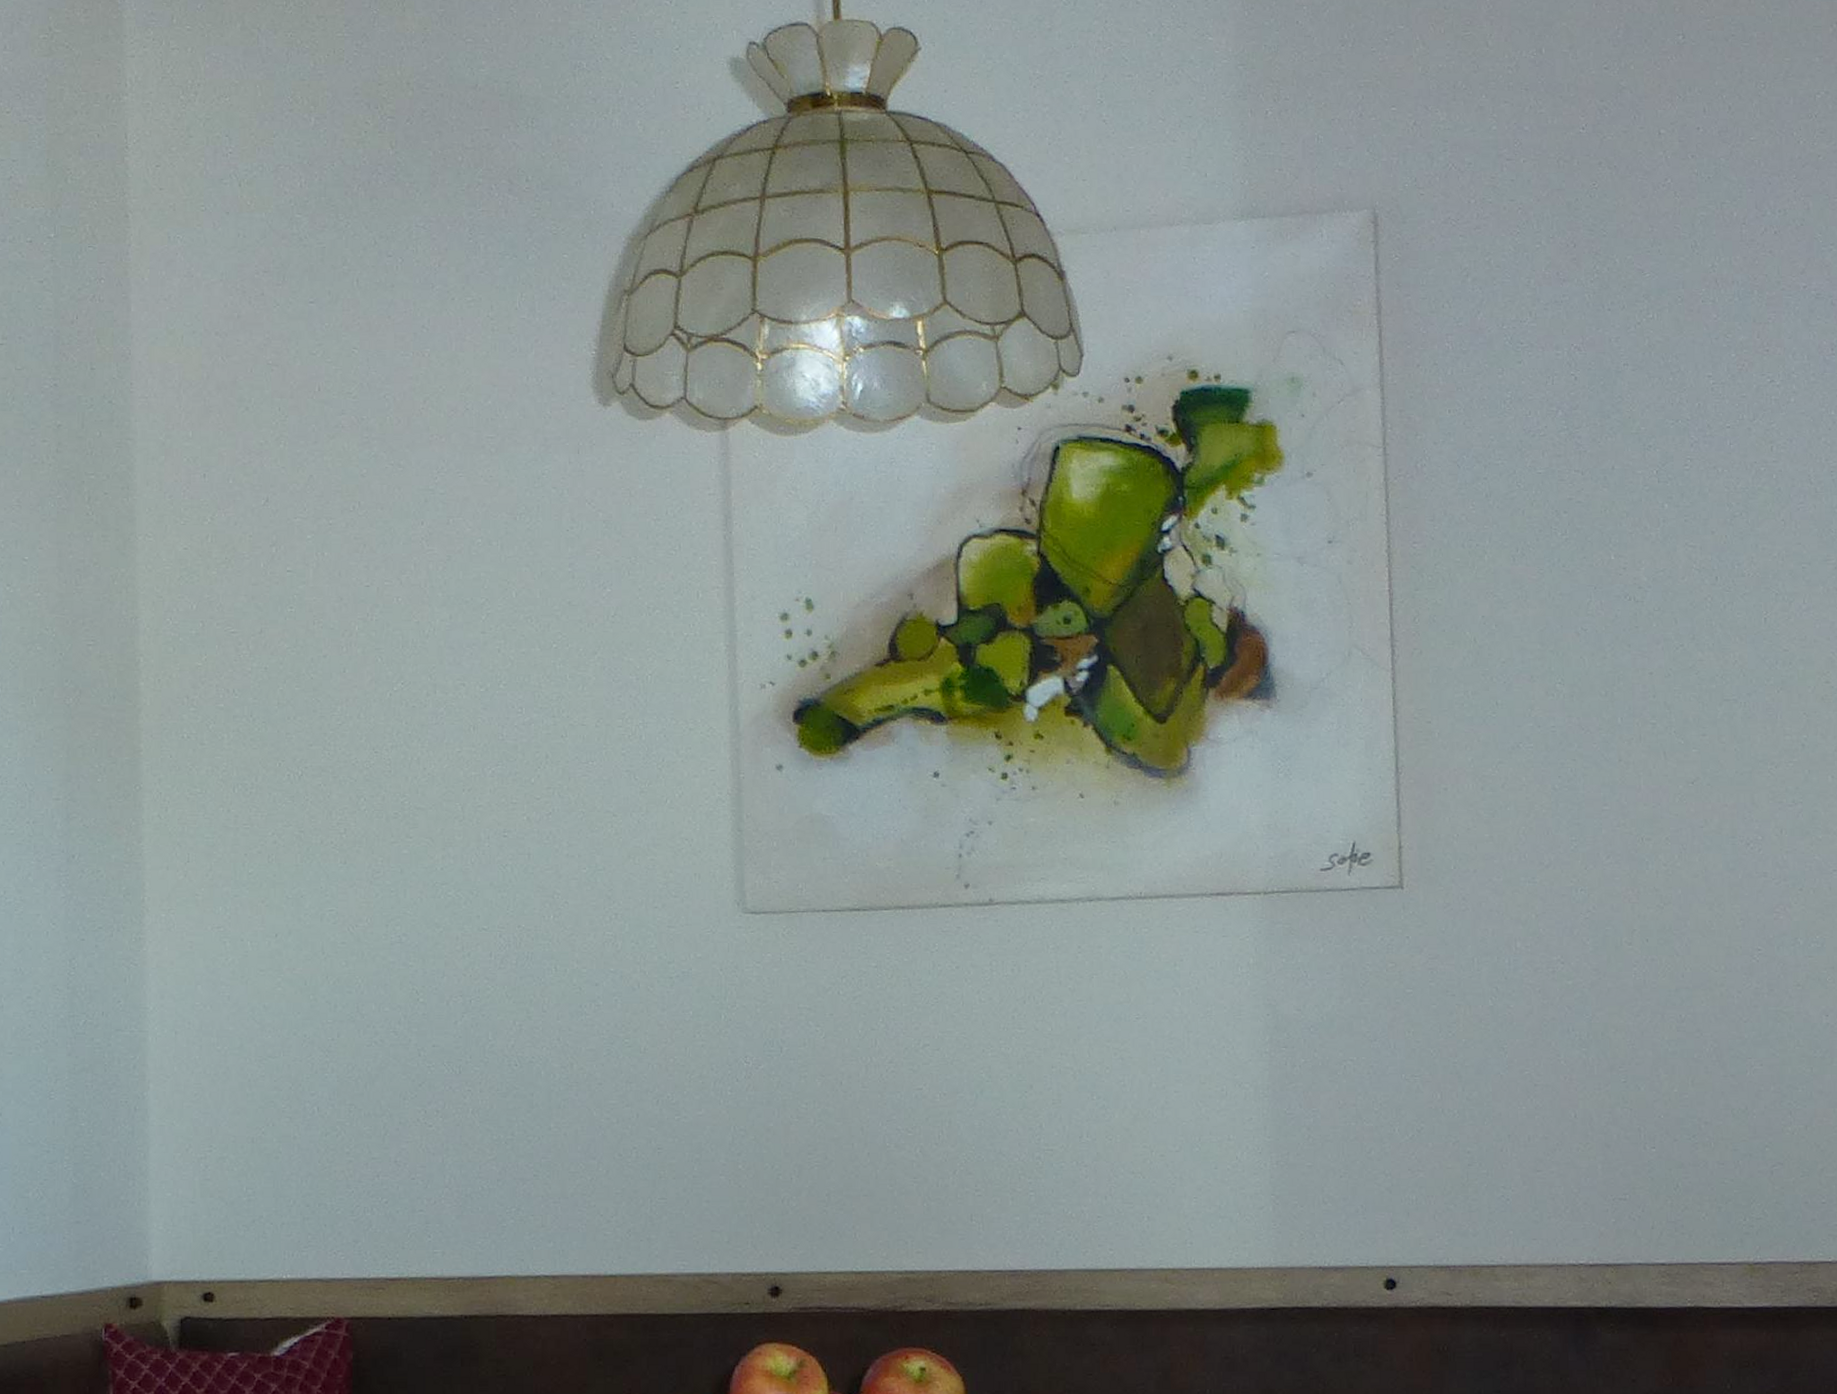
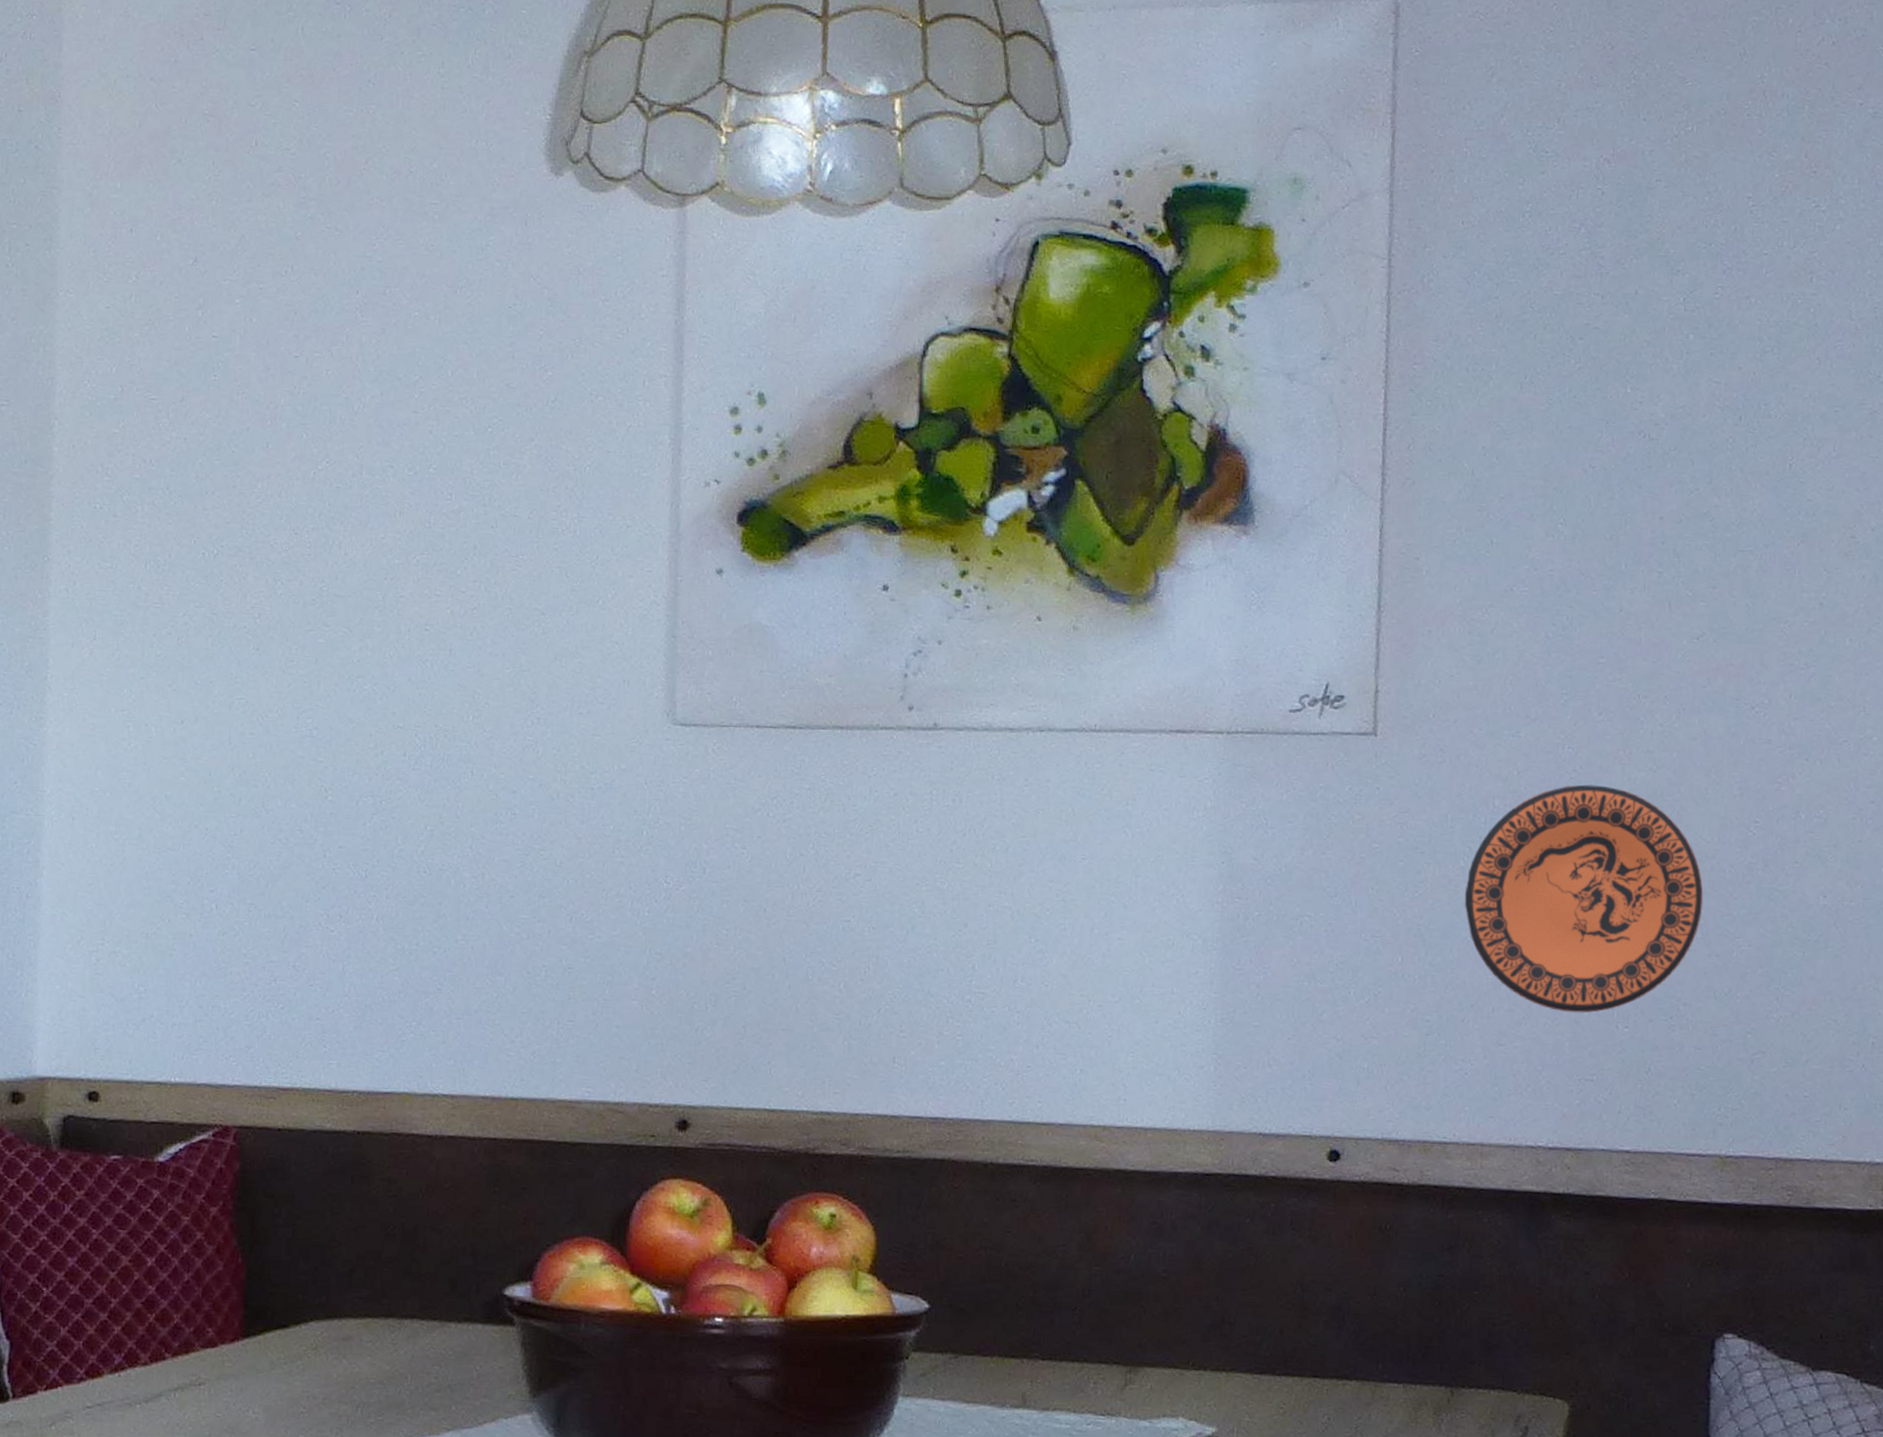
decorative plate: none [1495,923,1716,1137] -> present [1464,784,1704,1013]

